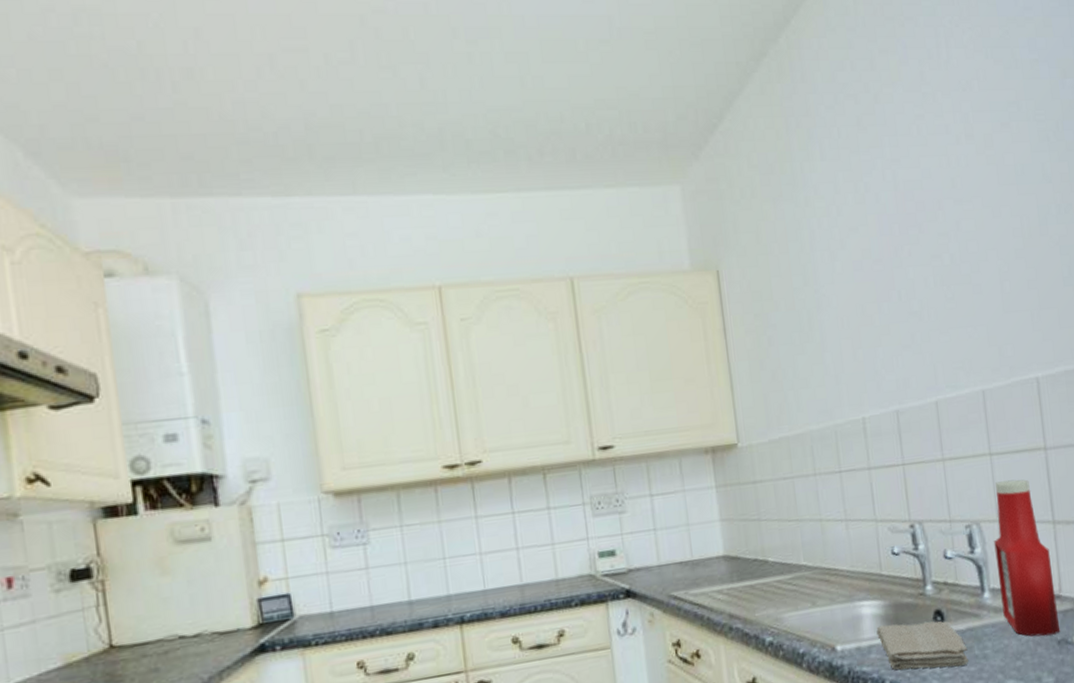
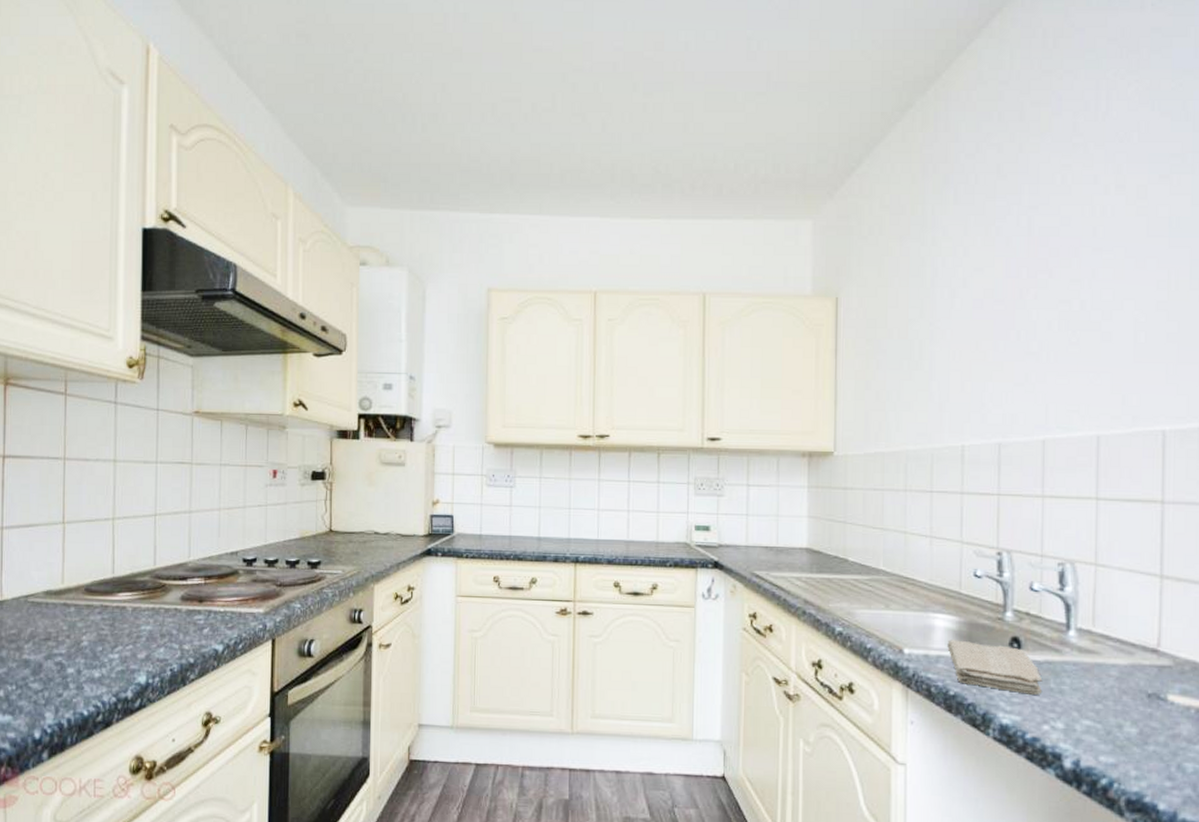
ketchup bottle: present [994,479,1060,637] -> none [1087,527,1152,687]

